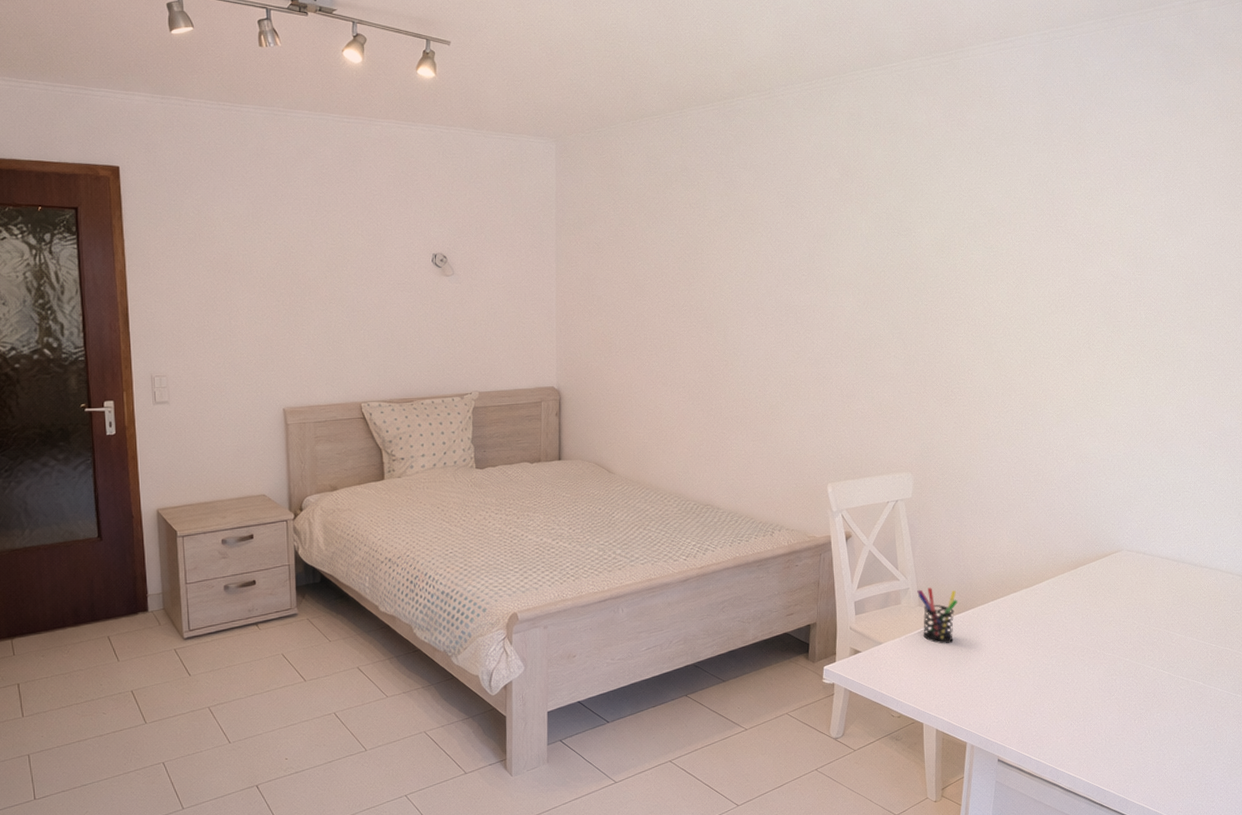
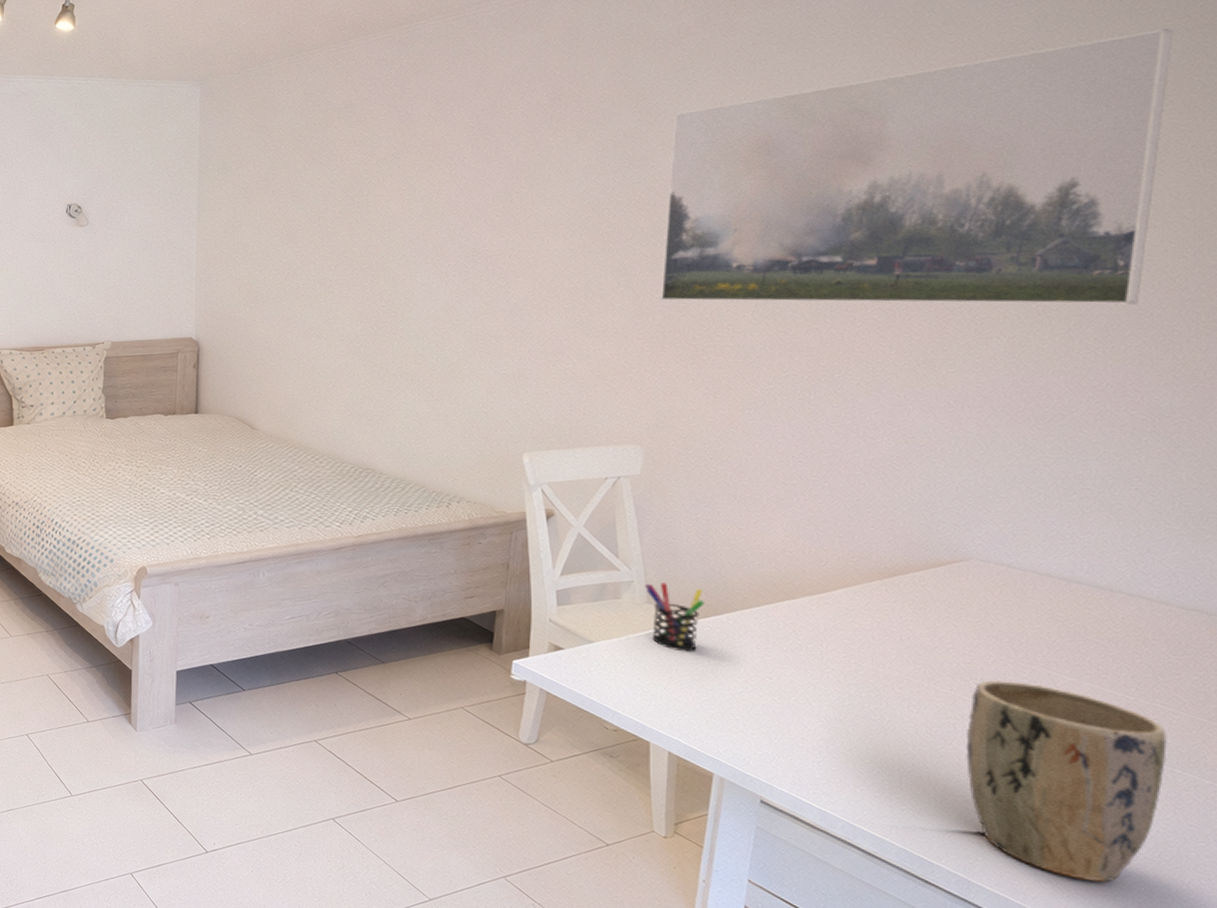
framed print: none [922,148,1226,353] -> present [659,29,1174,305]
plant pot: none [1122,641,1233,786] -> present [965,680,1167,882]

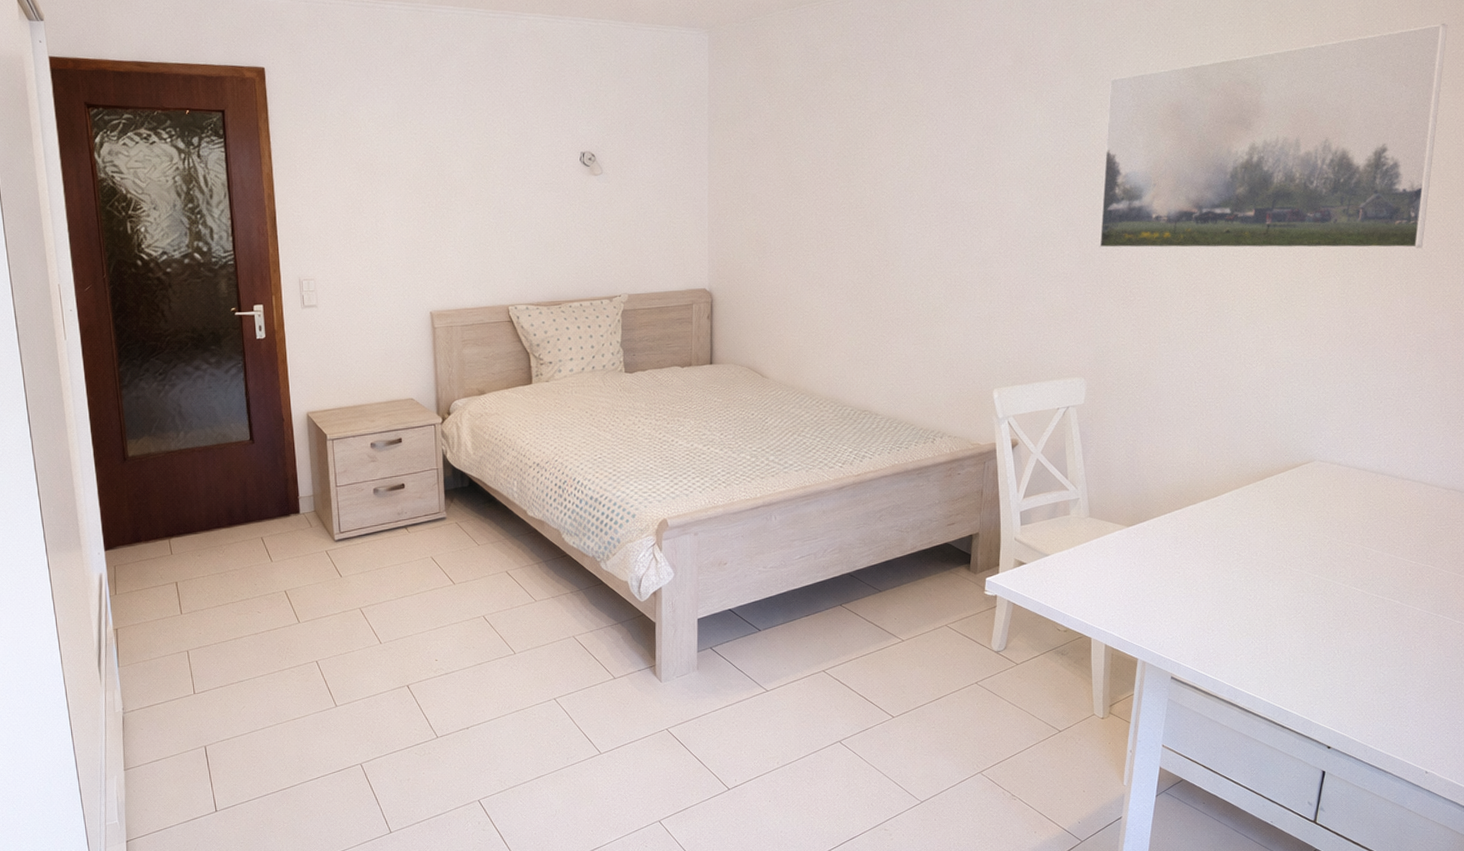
pen holder: present [645,583,704,652] -> none [1088,498,1131,557]
plant pot: present [965,680,1167,882] -> none [1310,557,1434,709]

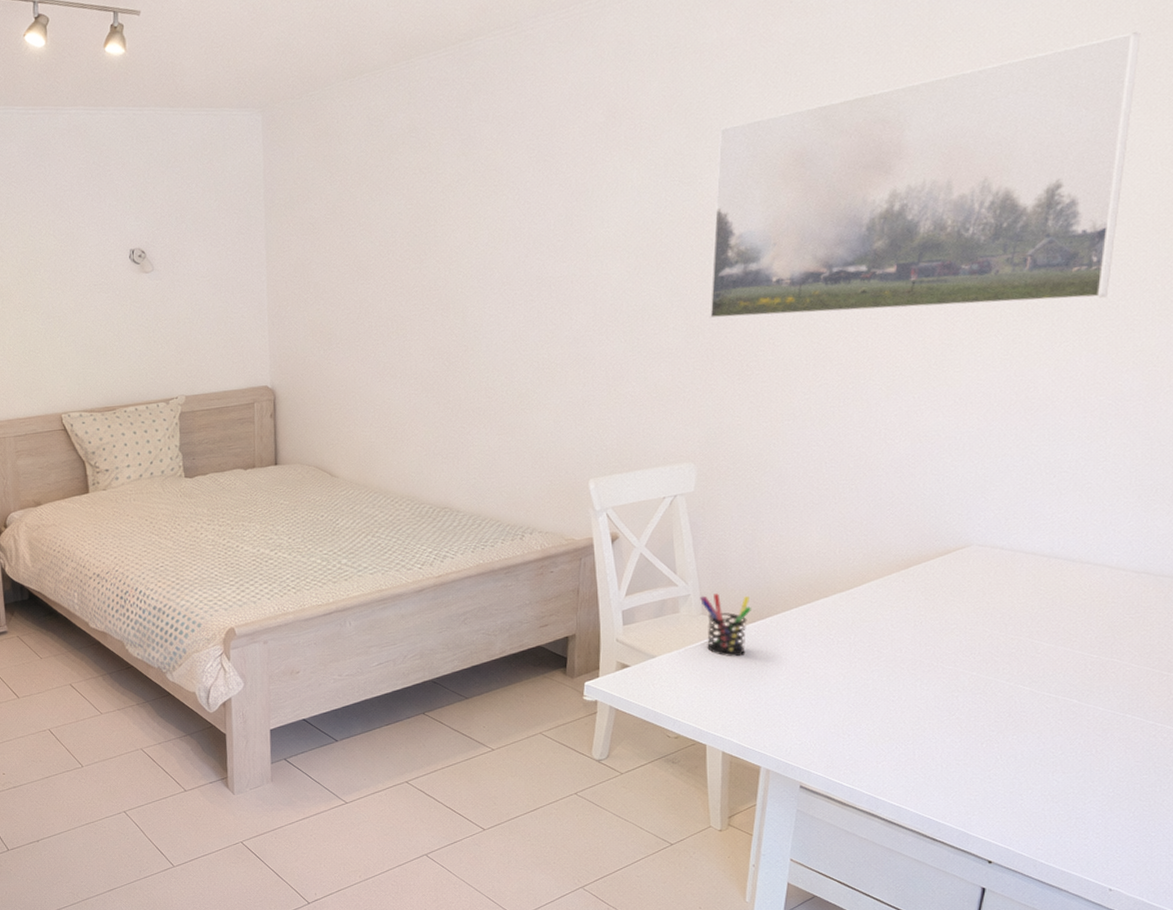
pen holder: none [1088,498,1131,557] -> present [700,593,751,657]

